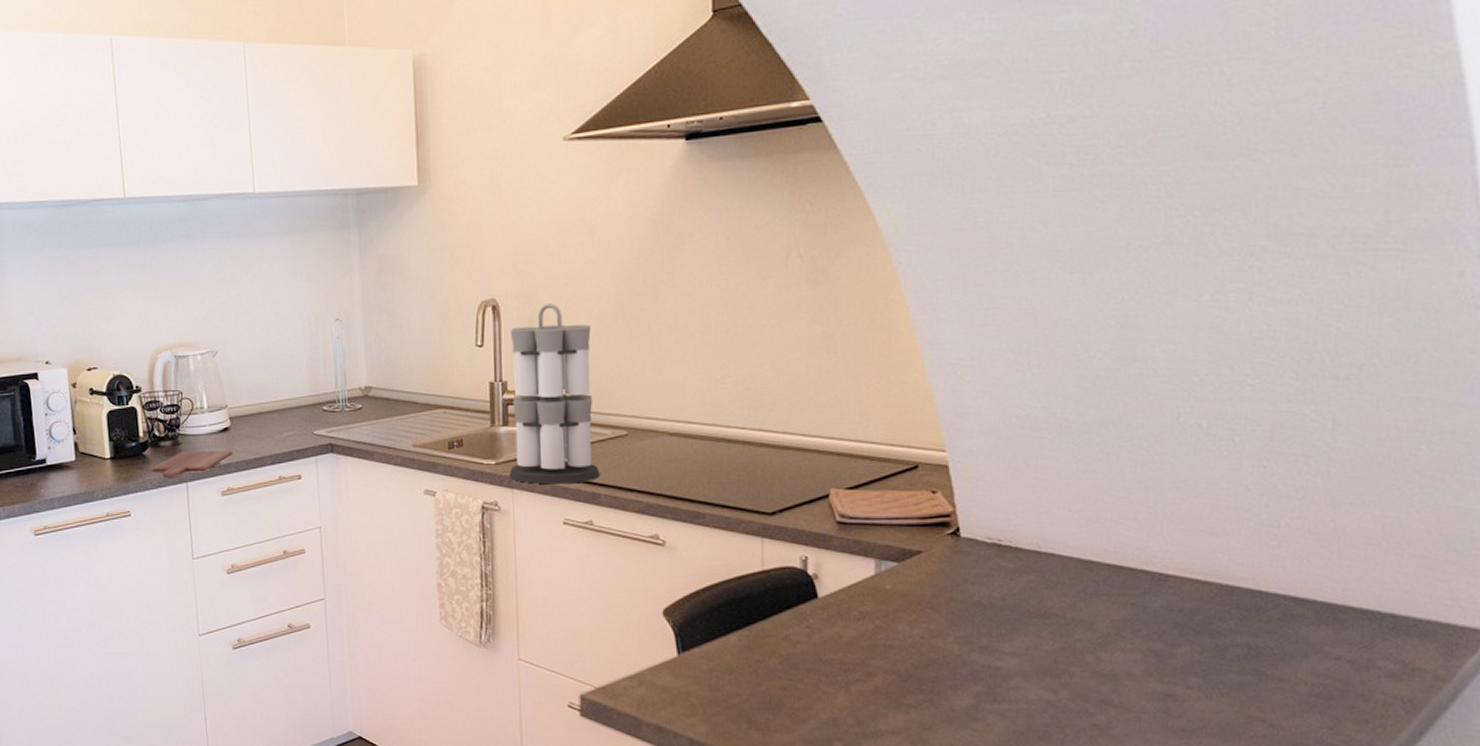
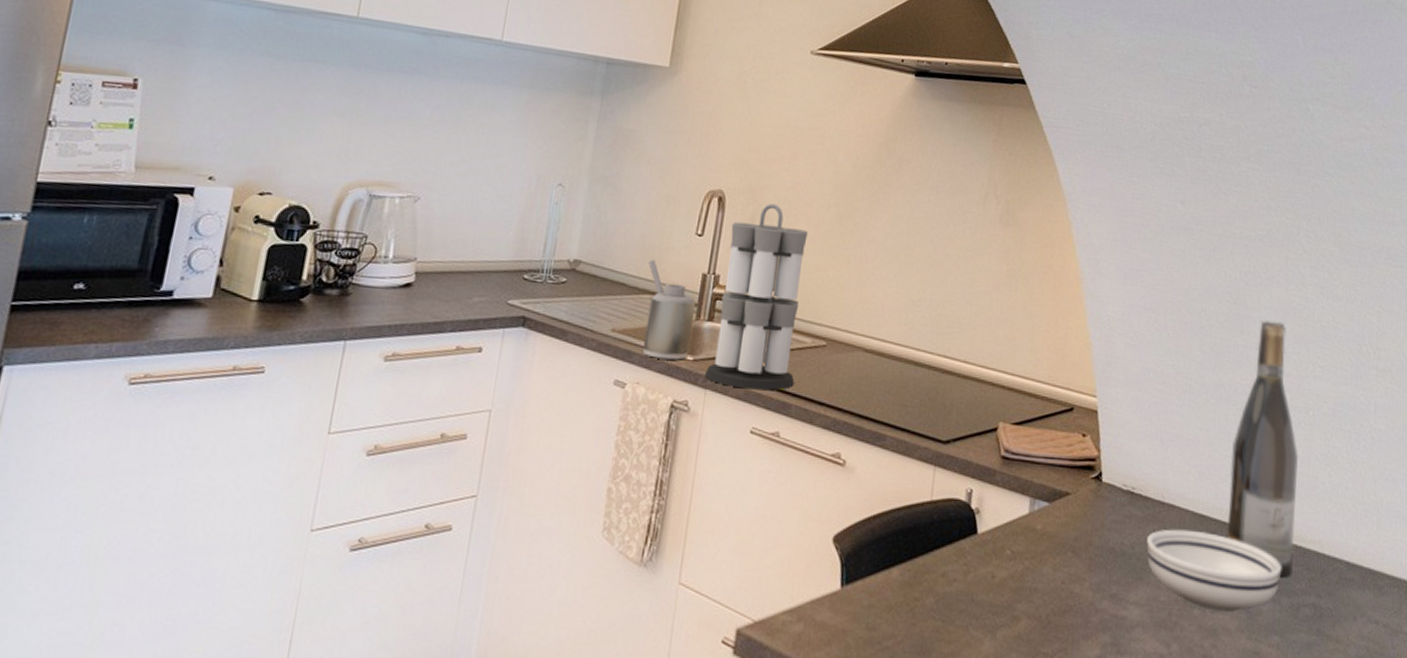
cutting board: present [151,450,234,478] -> none [306,303,411,333]
soap dispenser: none [435,376,490,468] -> present [643,260,696,362]
bowl: none [1021,577,1202,659] -> present [1146,529,1282,614]
wine bottle: none [1124,342,1220,618] -> present [1226,321,1298,577]

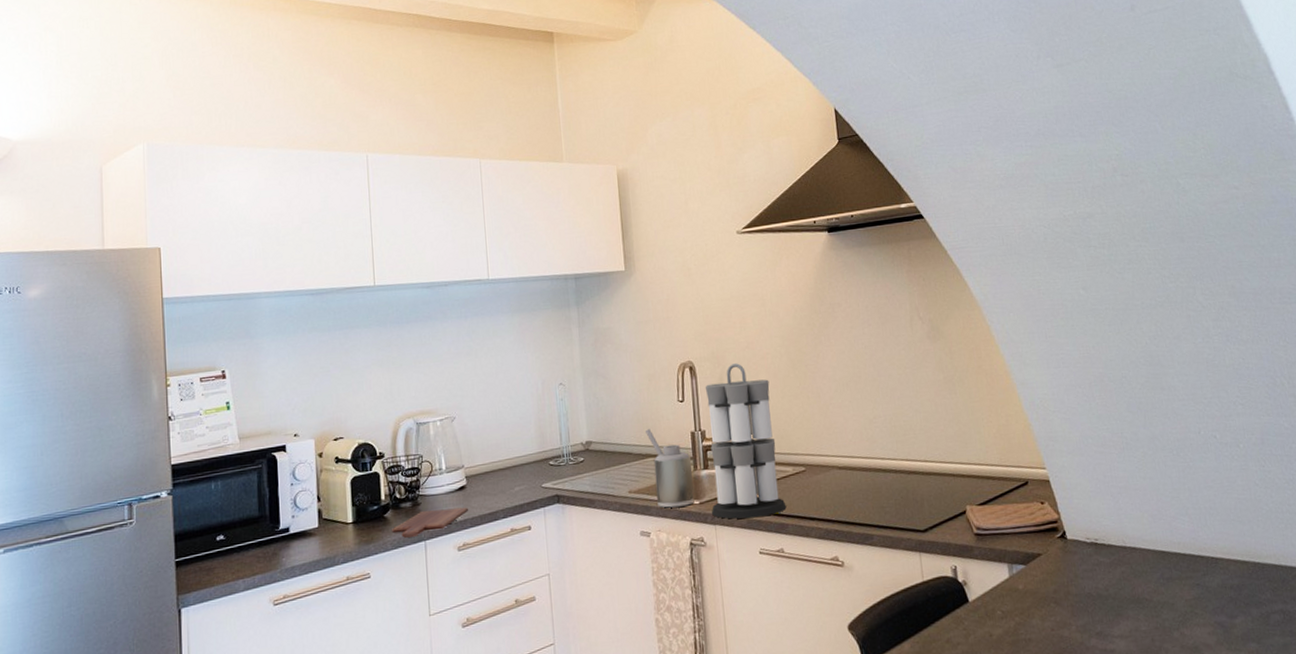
cutting board: none [306,303,411,333] -> present [392,507,469,538]
bowl: present [1146,529,1282,614] -> none [1117,565,1247,633]
wine bottle: present [1226,321,1298,577] -> none [1176,374,1256,592]

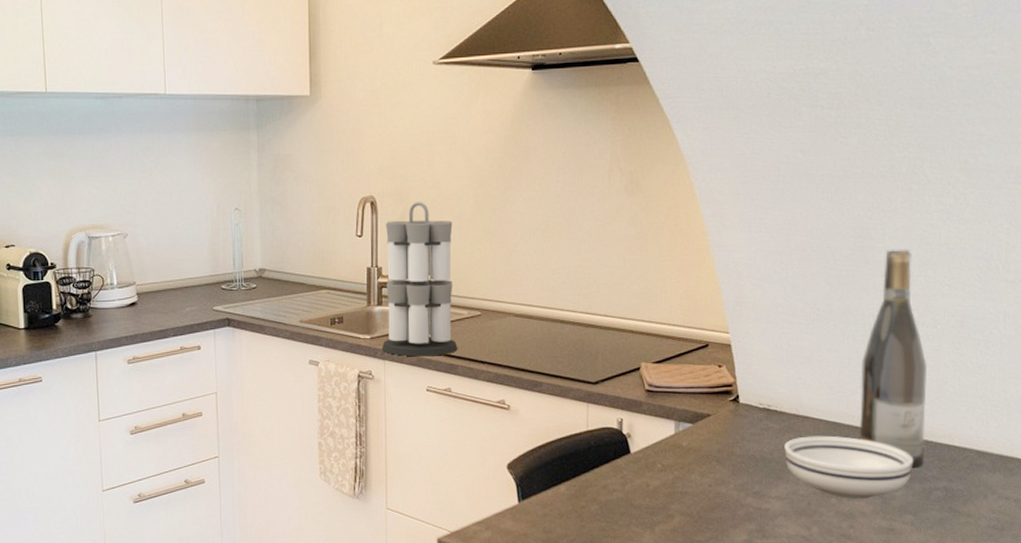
cutting board: present [392,507,469,538] -> none [63,322,140,347]
soap dispenser: present [646,429,695,509] -> none [321,261,366,341]
bowl: none [1117,565,1247,633] -> present [784,435,914,501]
wine bottle: none [1176,374,1256,592] -> present [859,250,927,467]

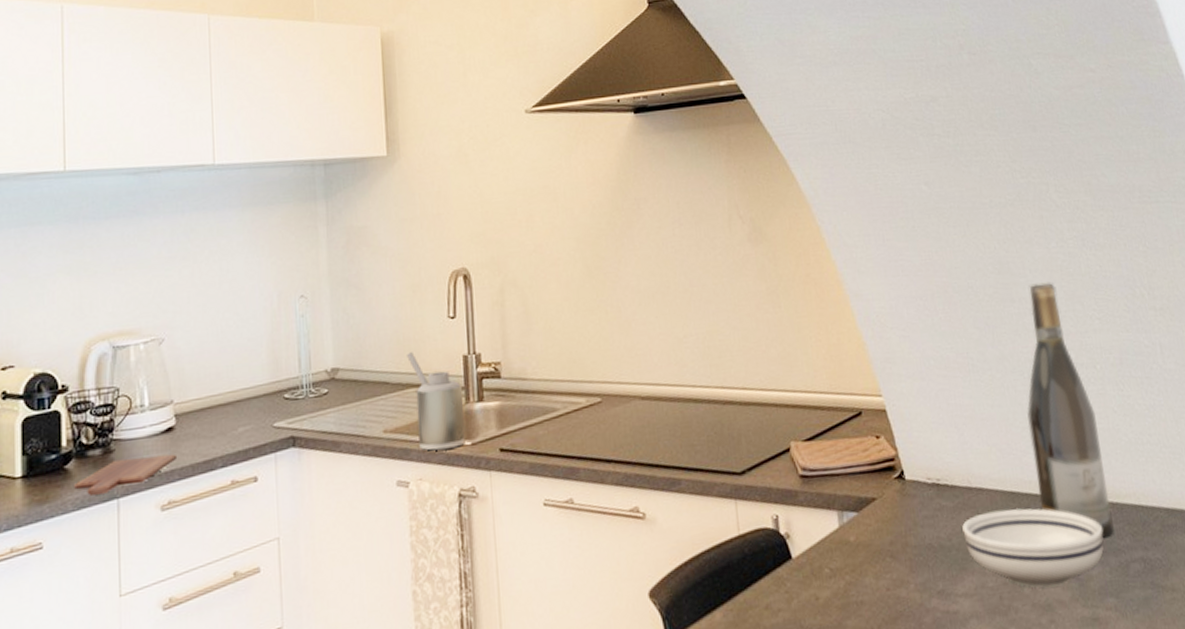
cutting board: none [63,322,140,347] -> present [74,454,178,496]
soap dispenser: none [321,261,366,341] -> present [407,352,465,452]
spice rack: present [381,202,458,357] -> none [481,270,578,463]

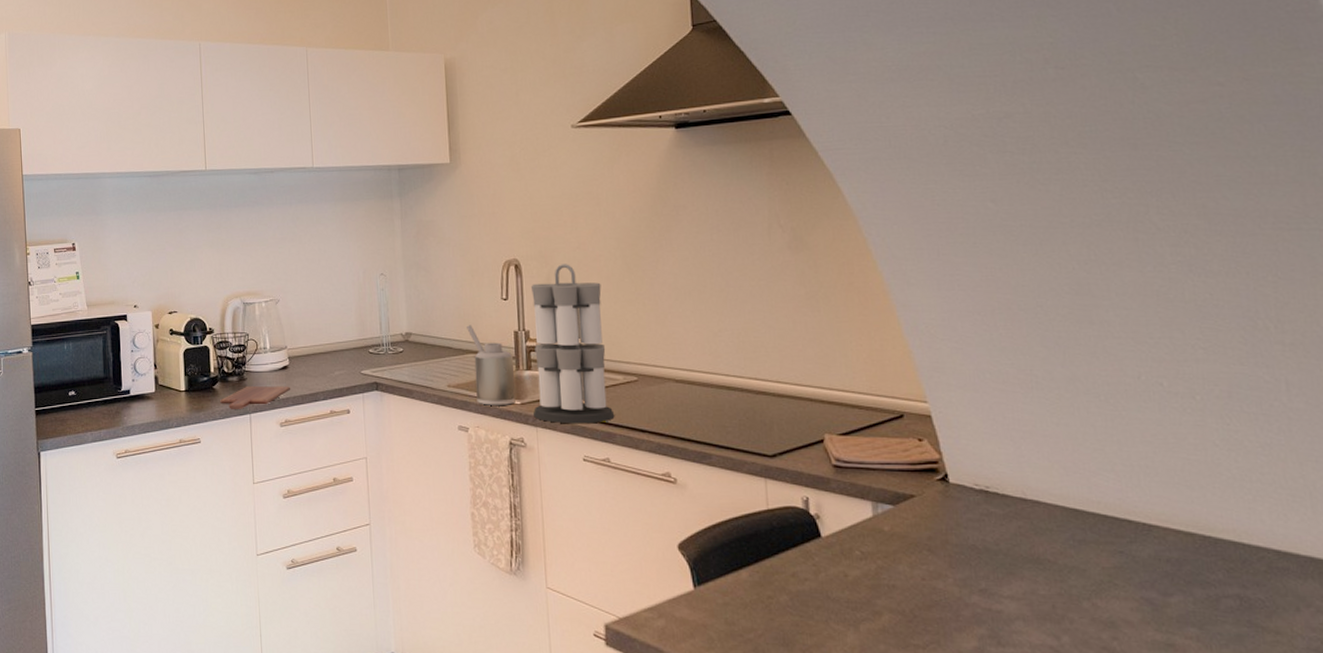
spice rack: none [481,270,578,463] -> present [530,264,615,424]
bowl: present [962,508,1104,588] -> none [1012,524,1189,606]
wine bottle: present [1027,283,1114,538] -> none [1100,308,1203,568]

